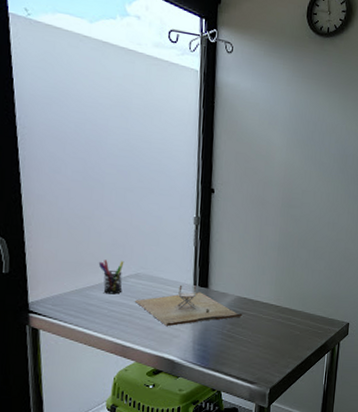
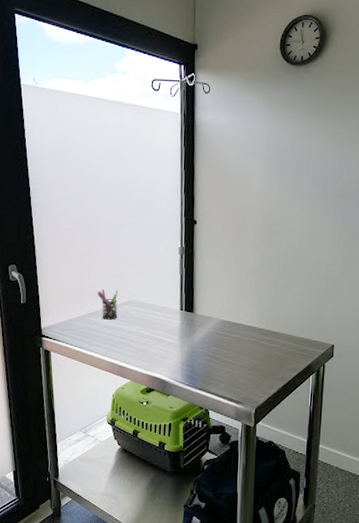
clipboard: present [135,284,243,326] -> none [129,309,227,348]

